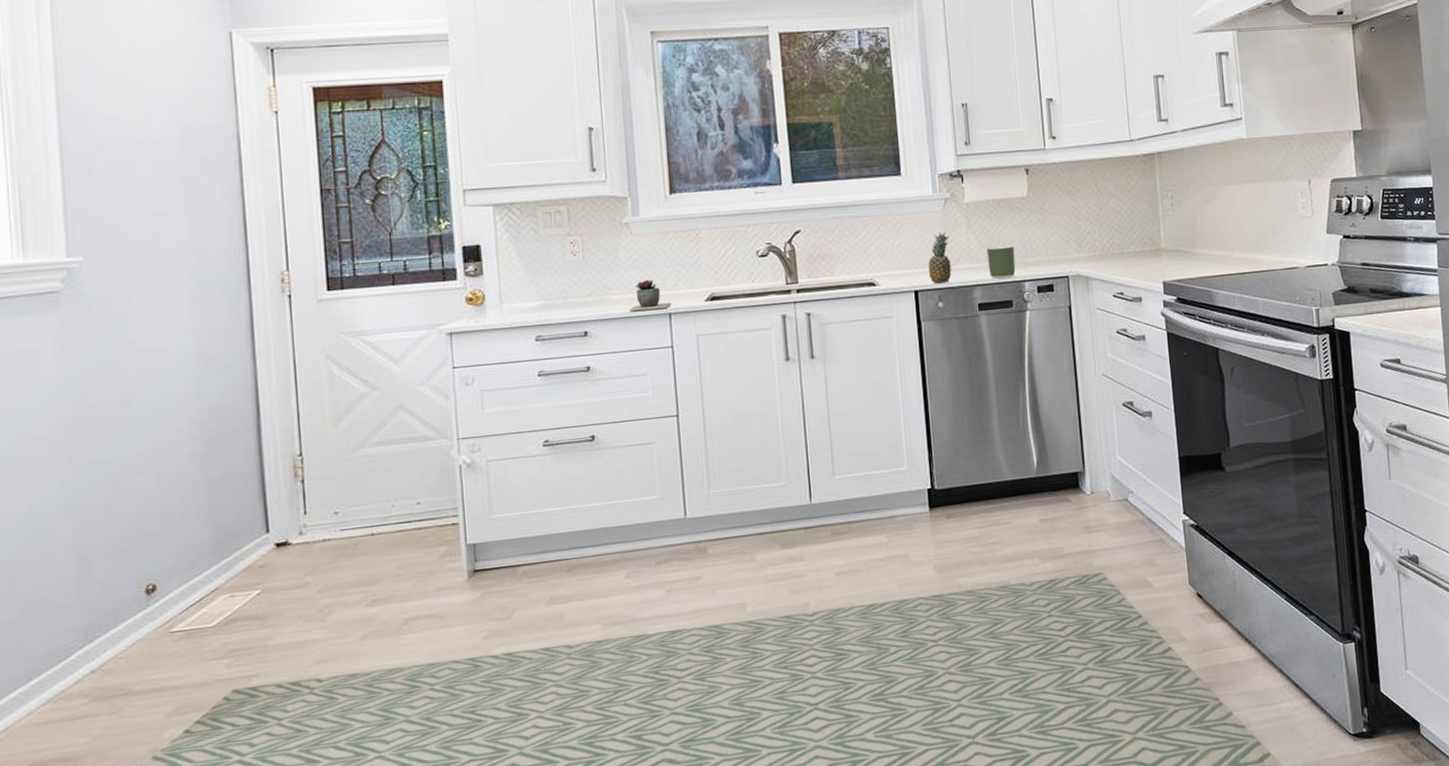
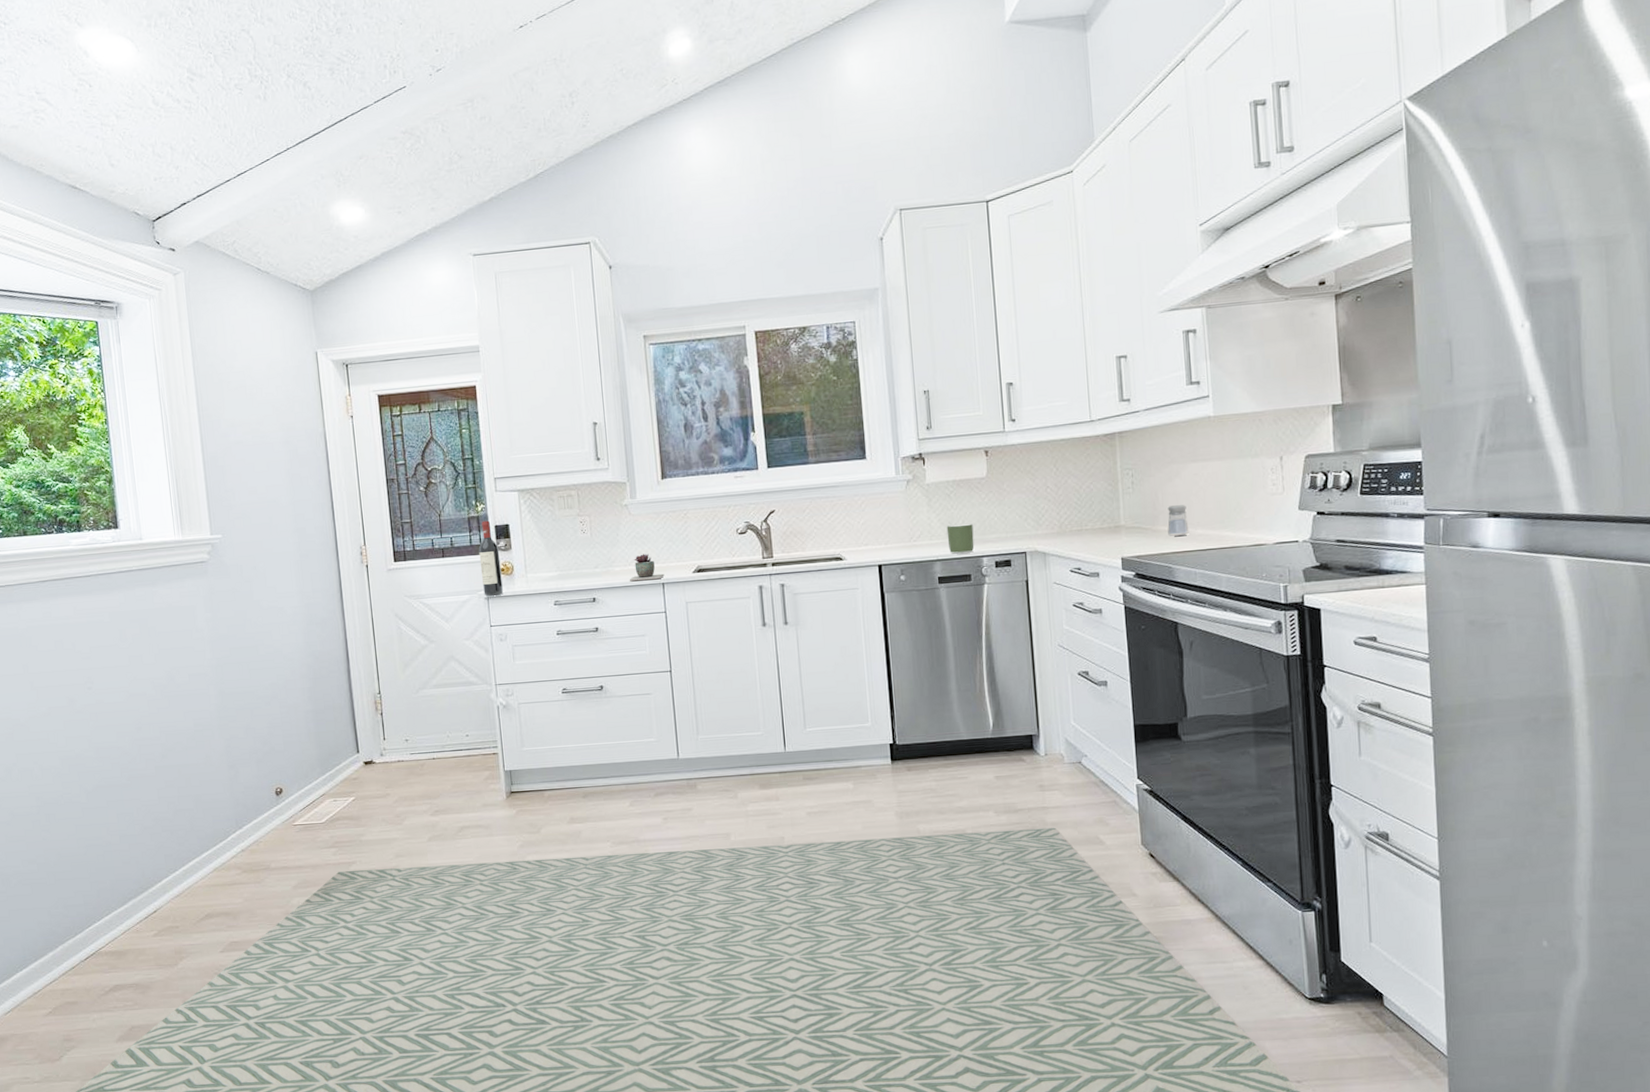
wine bottle: none [440,240,471,331] -> present [478,520,503,596]
fruit: present [928,231,952,284] -> none [891,510,913,559]
salt shaker: none [1206,227,1227,260] -> present [1167,504,1189,536]

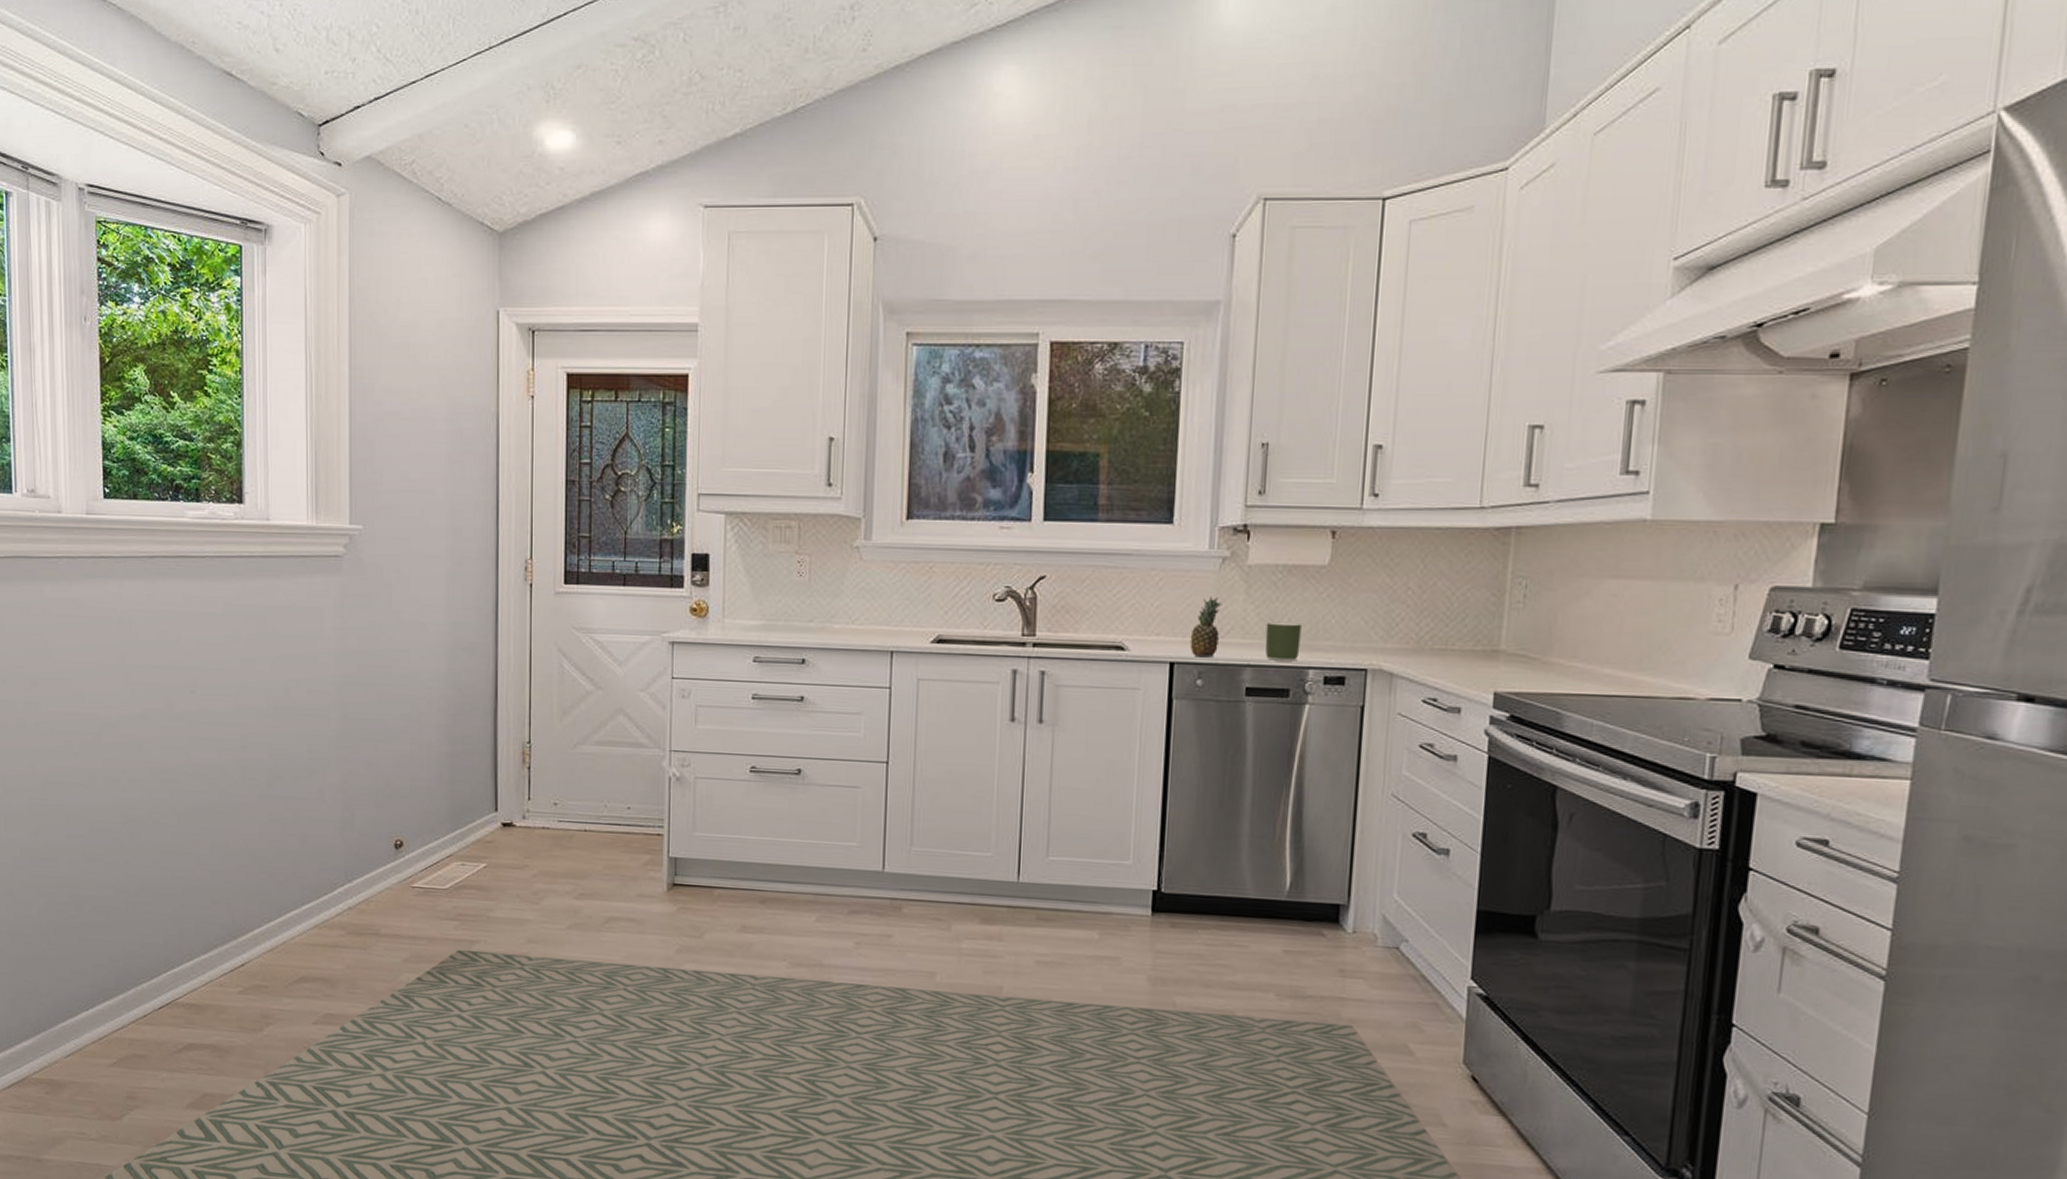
wine bottle: present [478,520,503,596] -> none [668,546,694,641]
succulent plant: present [629,553,665,582] -> none [849,611,895,646]
fruit: none [891,510,913,559] -> present [1189,596,1223,658]
salt shaker: present [1167,504,1189,536] -> none [1563,631,1594,673]

